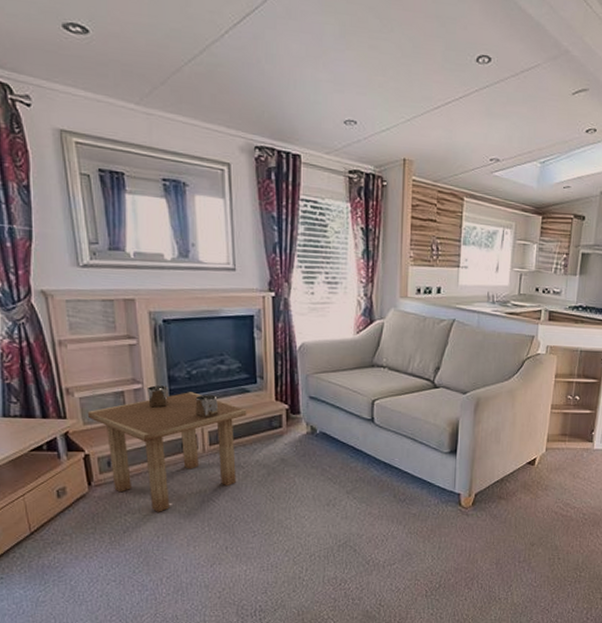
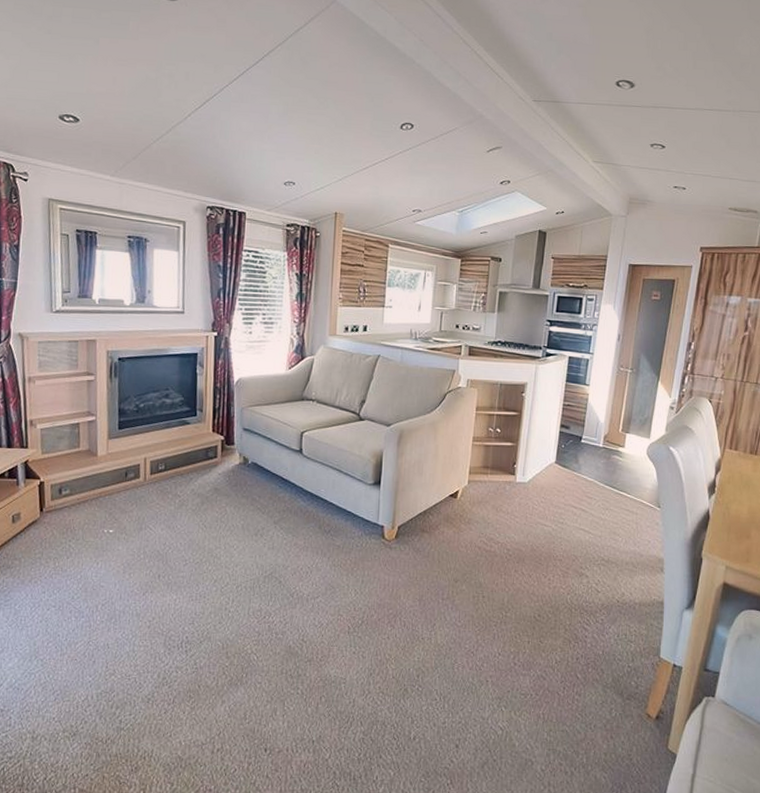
side table: present [87,385,247,512] -> none [46,418,186,539]

